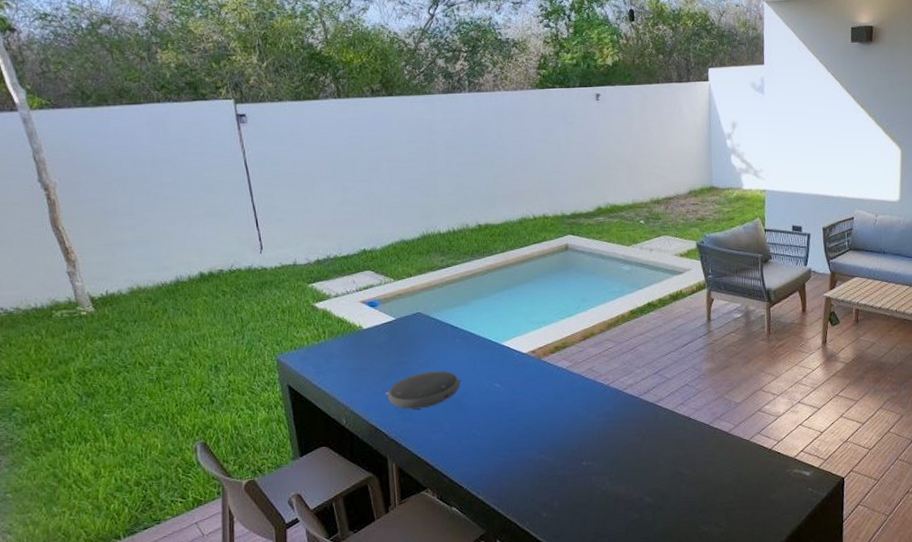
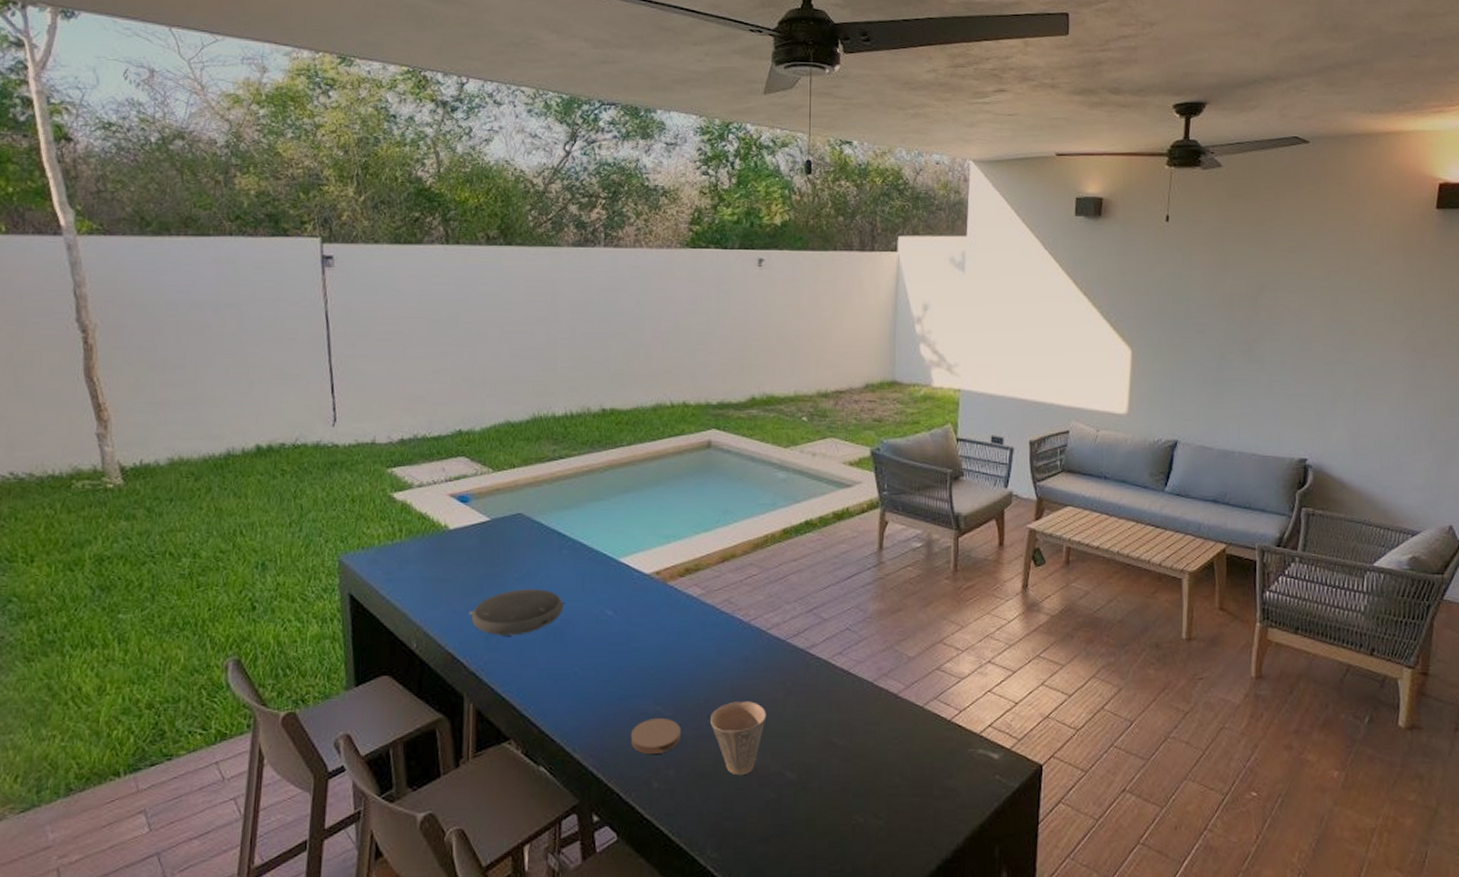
coaster: none [521,463,561,492] -> present [630,718,681,754]
cup: none [583,446,628,503] -> present [710,701,767,776]

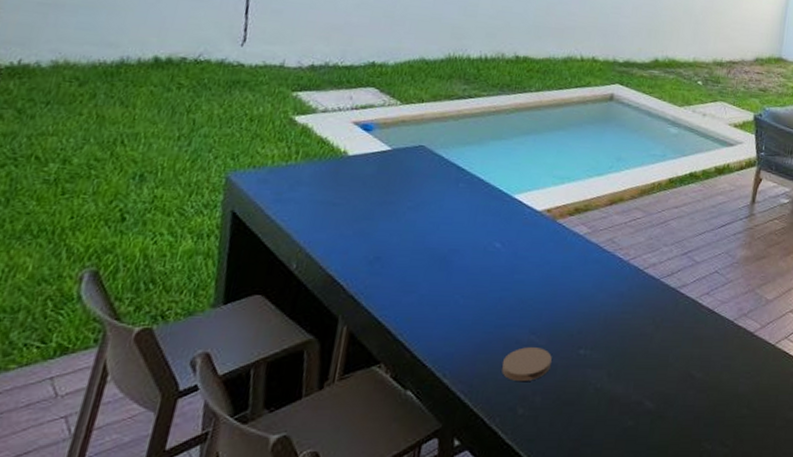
speaker: present [469,589,564,636] -> none [356,217,454,262]
cup: present [710,701,767,776] -> none [580,334,635,404]

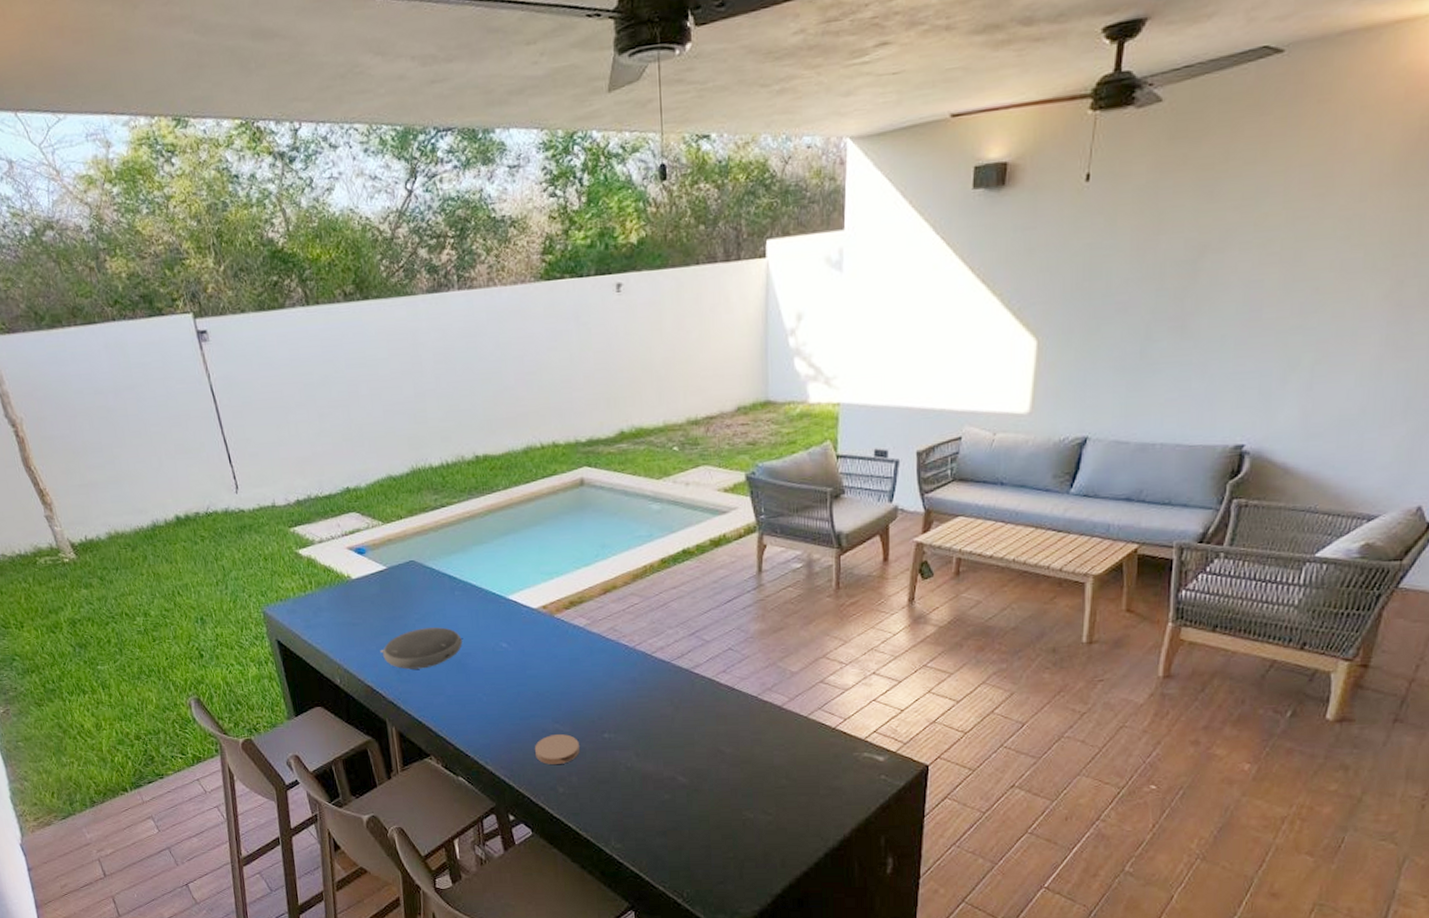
speaker: none [356,217,454,262] -> present [380,627,462,670]

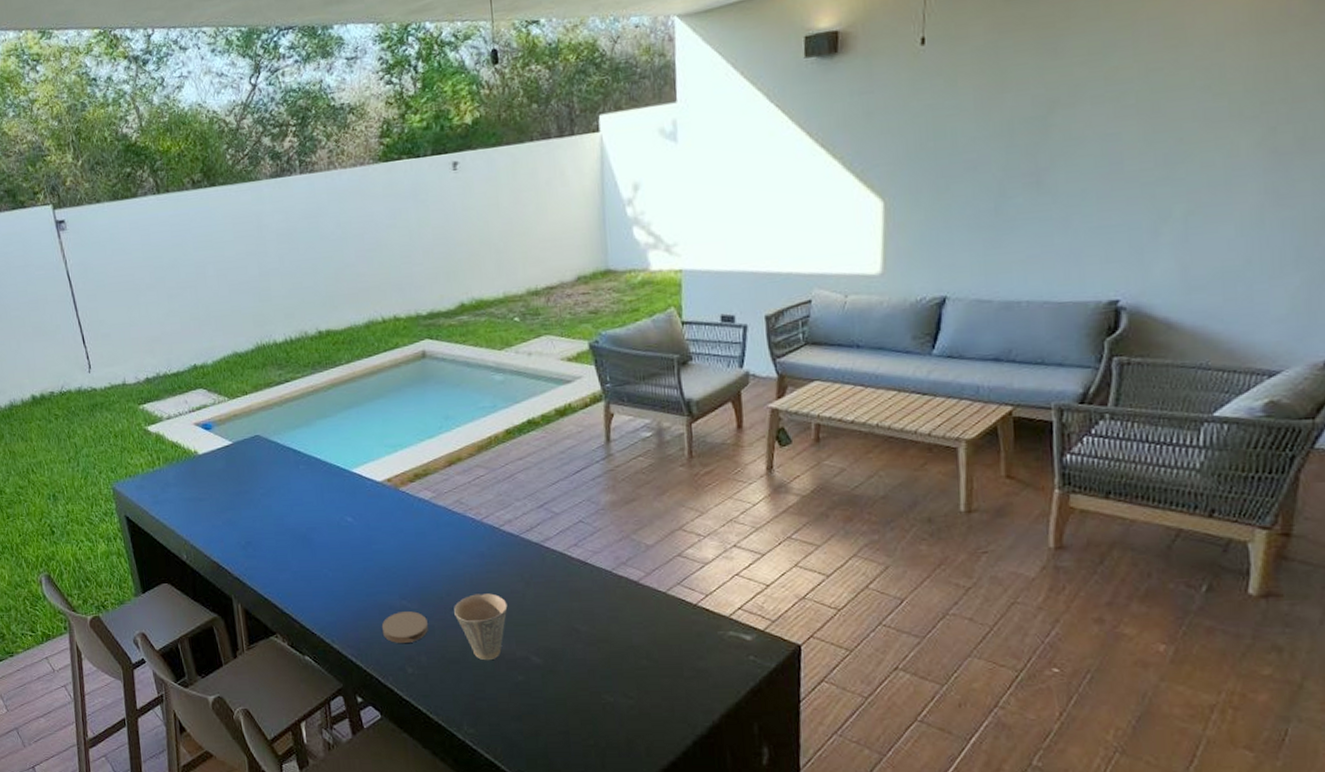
speaker: present [380,627,462,670] -> none [226,501,307,545]
cup: none [605,717,657,781] -> present [454,593,508,661]

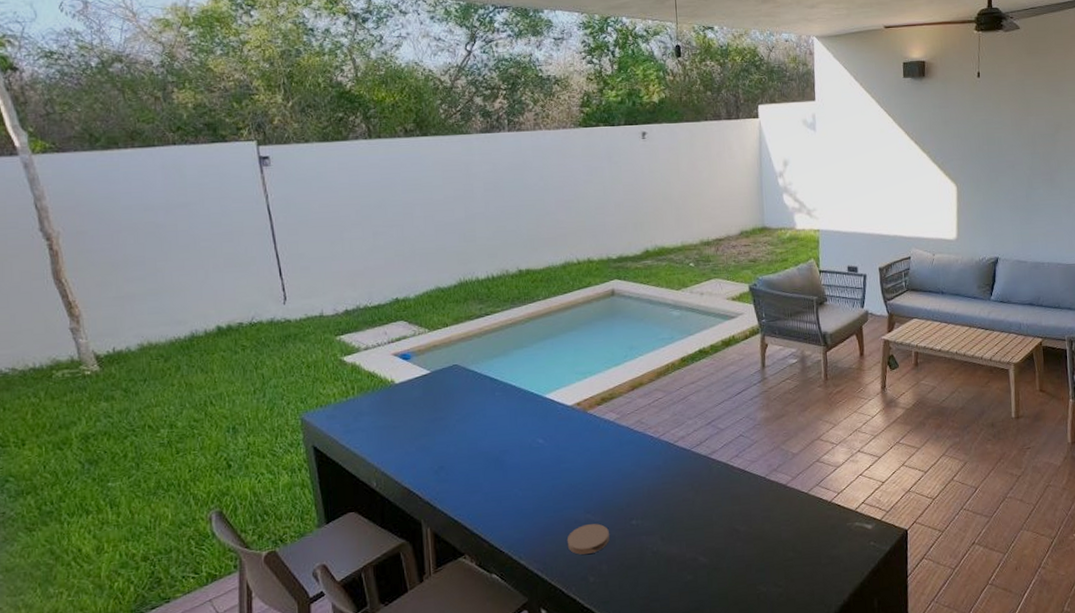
cup: present [454,593,508,661] -> none [633,502,680,565]

